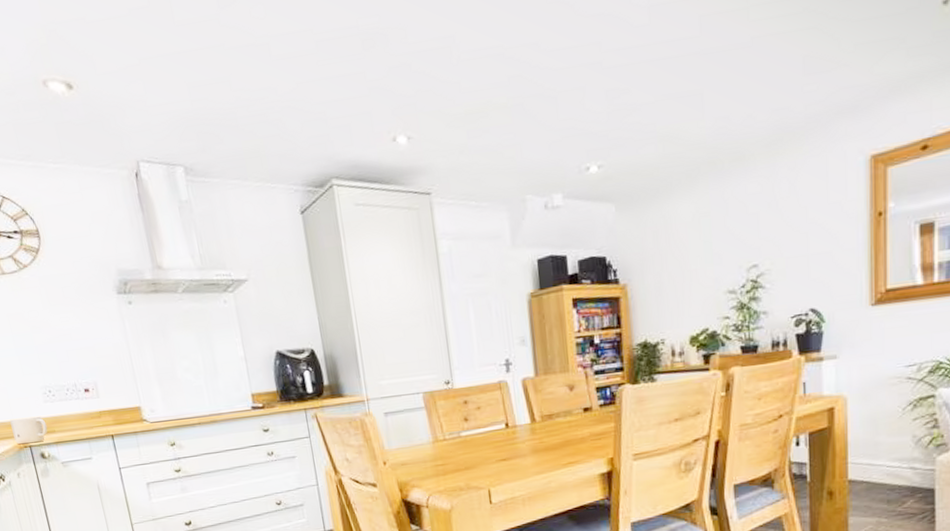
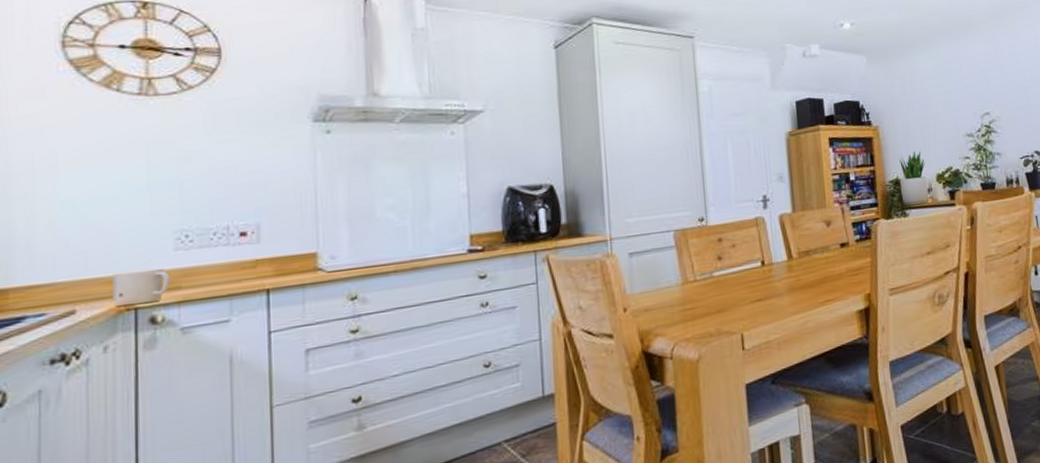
planter: none [648,311,680,371] -> present [899,151,929,206]

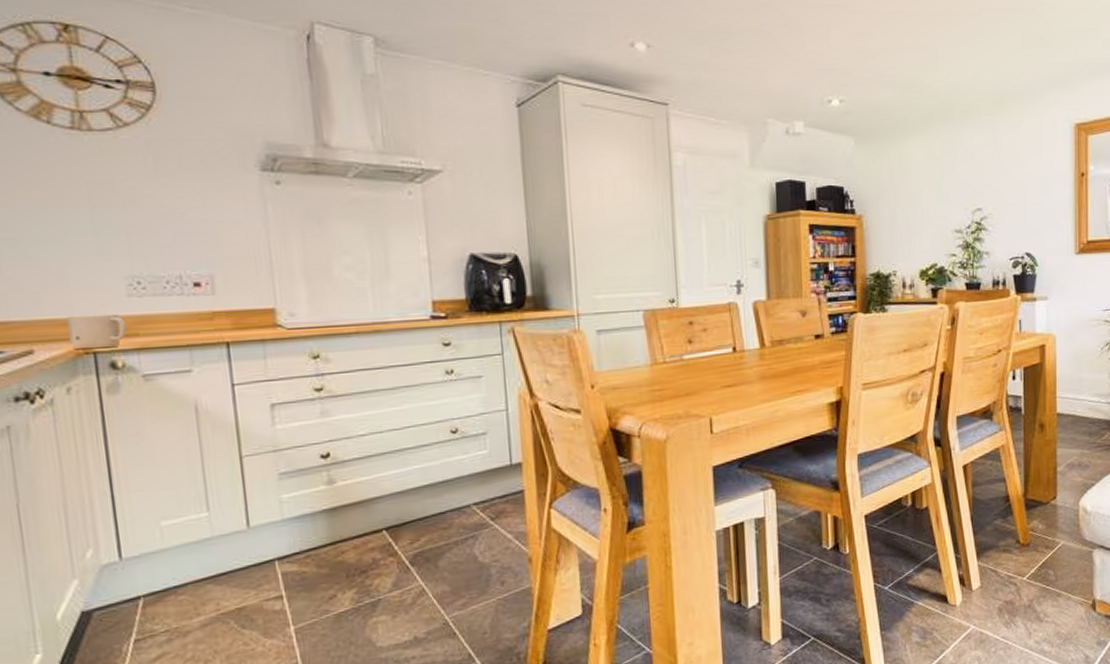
planter: present [899,151,929,206] -> none [881,244,910,302]

